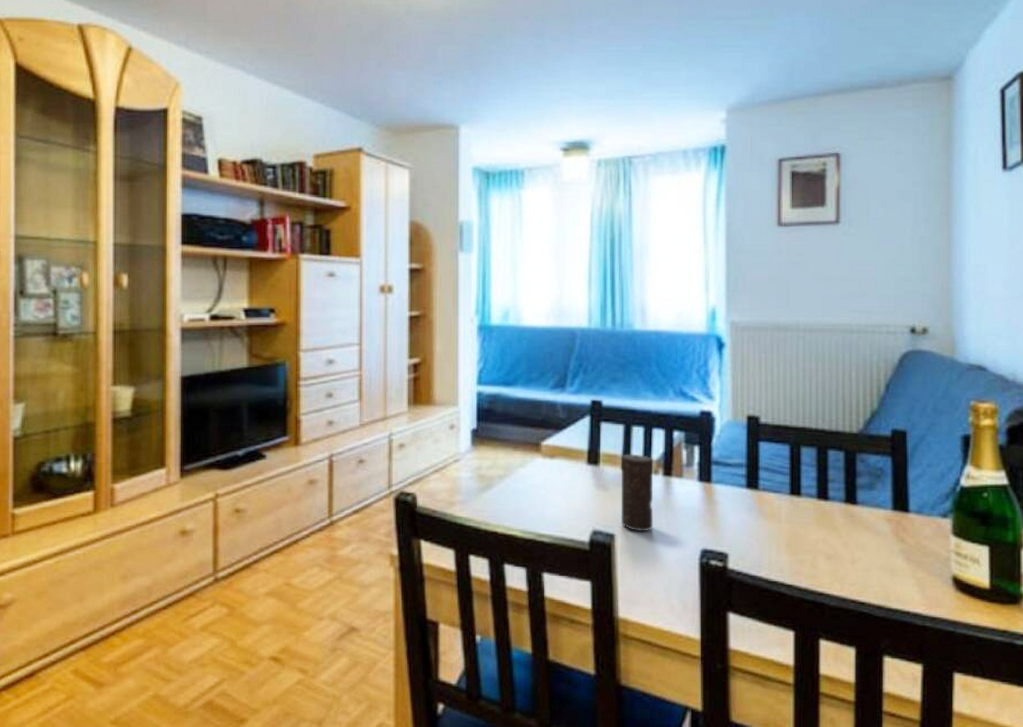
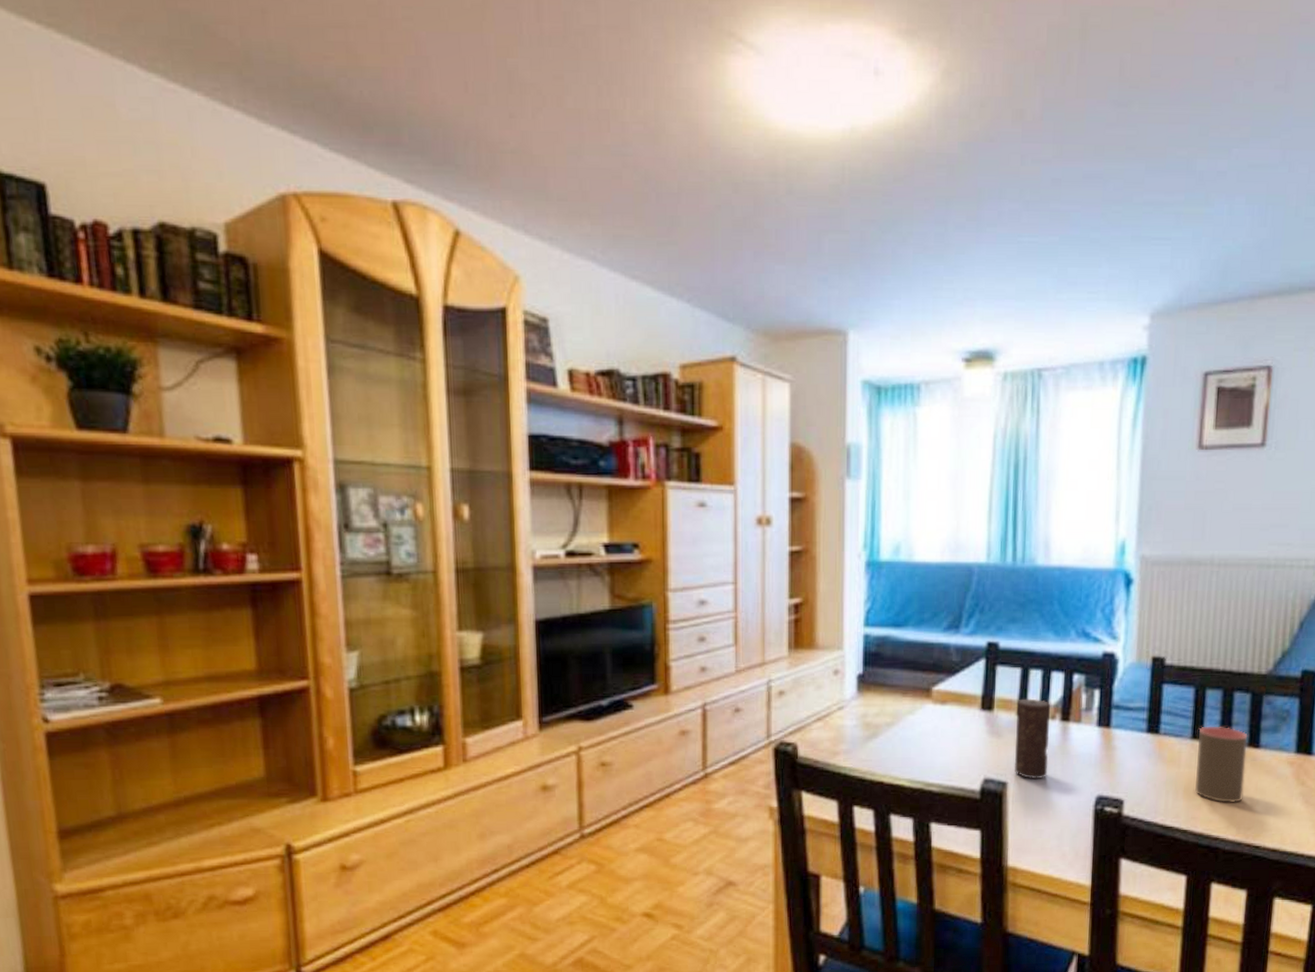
cup: none [796,482,845,558] -> present [1194,726,1248,803]

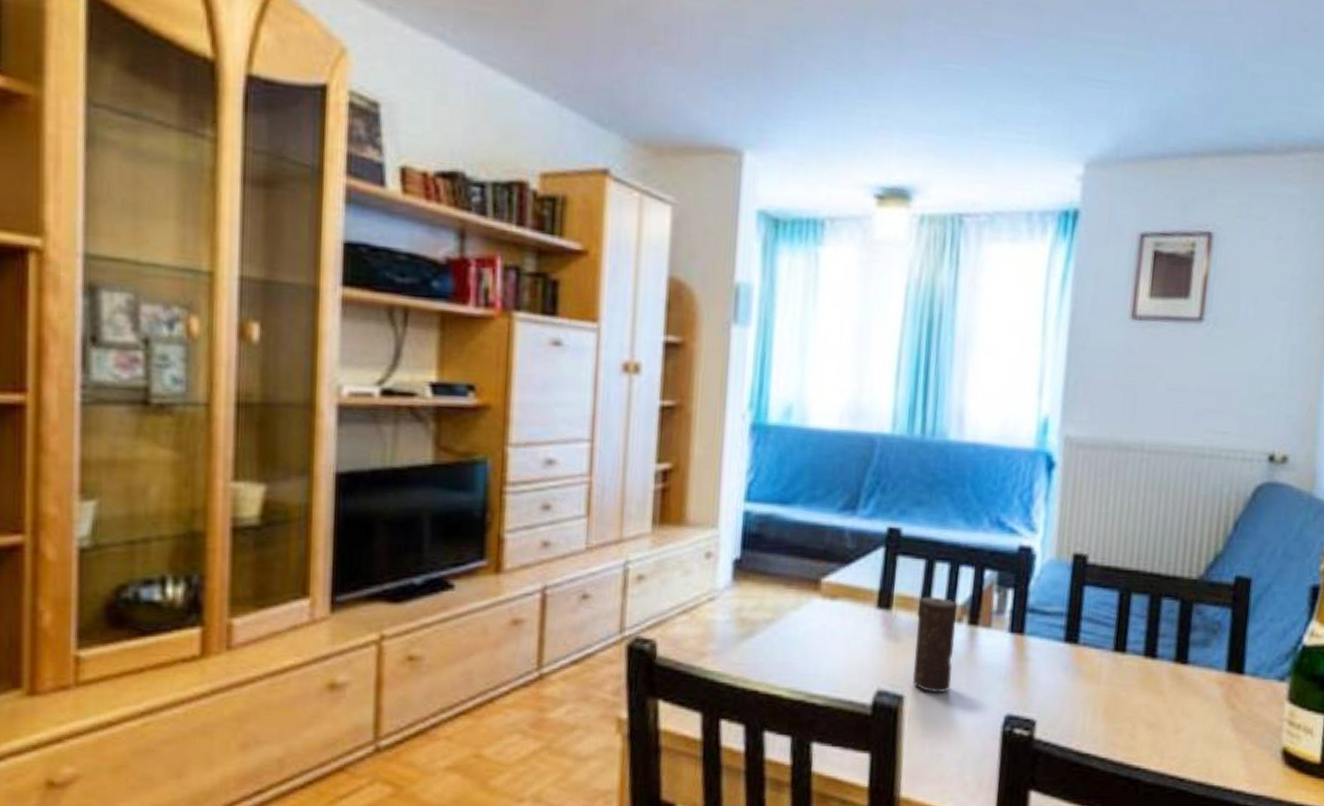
cup: present [1194,726,1248,803] -> none [1114,637,1176,727]

